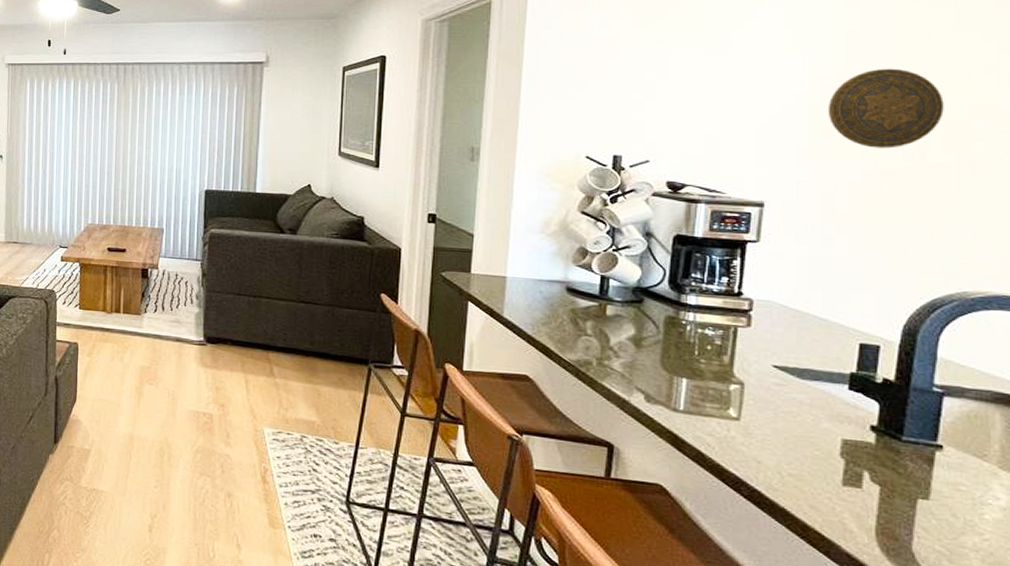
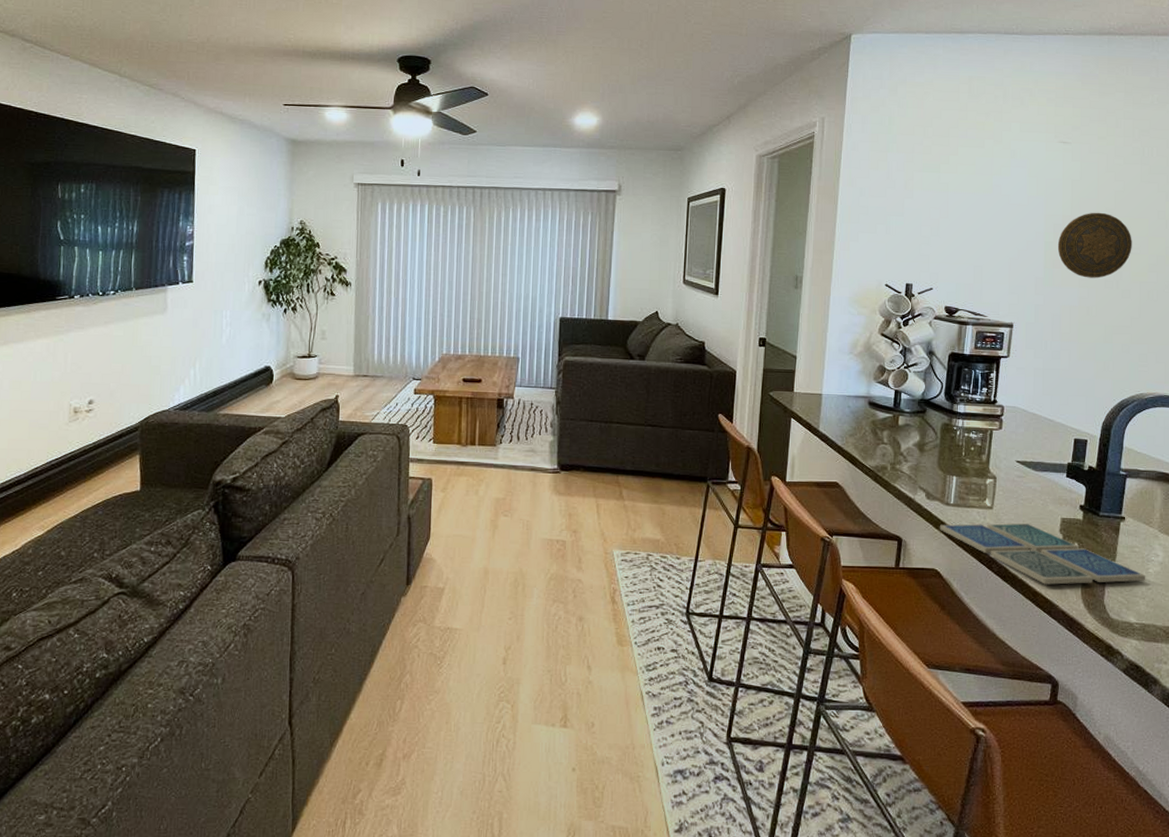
drink coaster: none [664,433,980,529] -> present [939,523,1146,585]

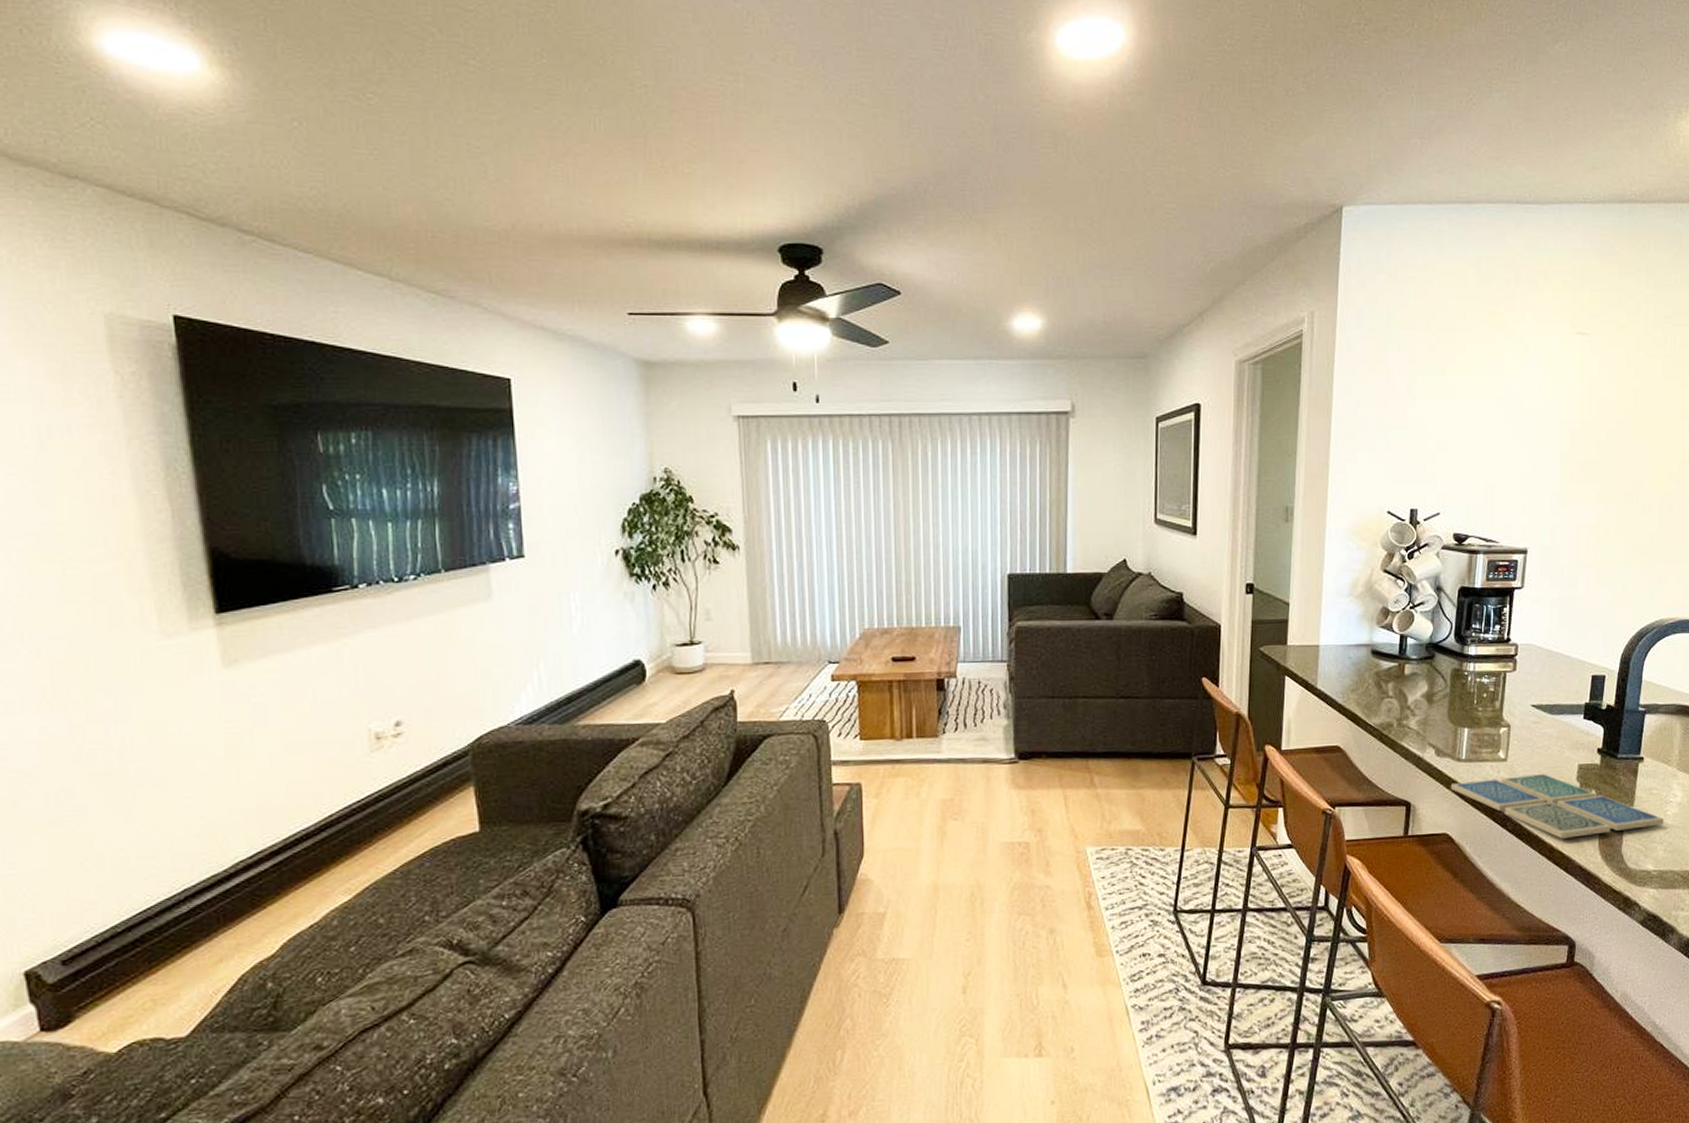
decorative plate: present [1057,212,1132,278] -> none [1574,414,1653,492]

